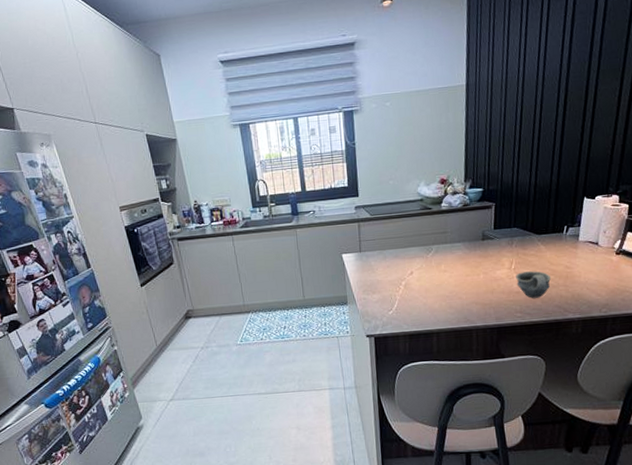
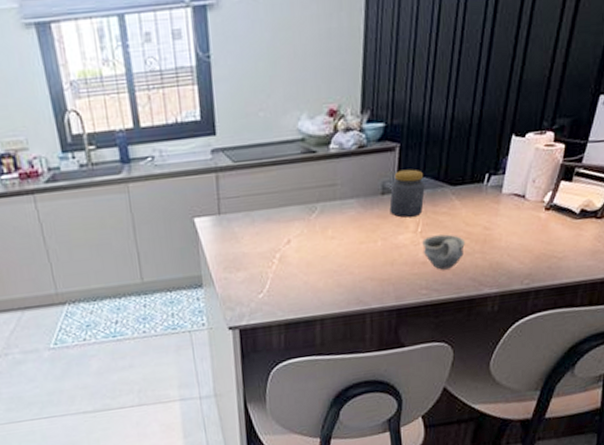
jar: none [488,222,516,258] -> present [389,169,425,218]

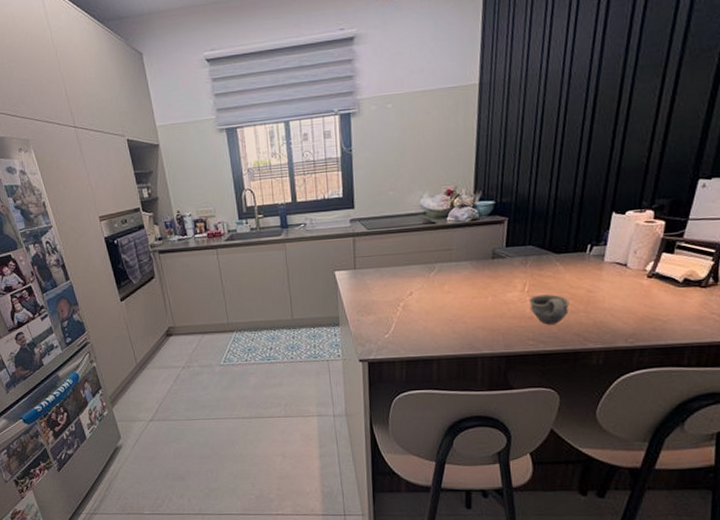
jar: present [389,169,425,218] -> none [499,238,531,279]

